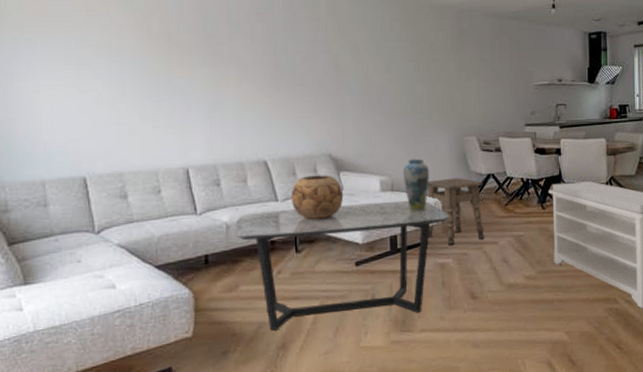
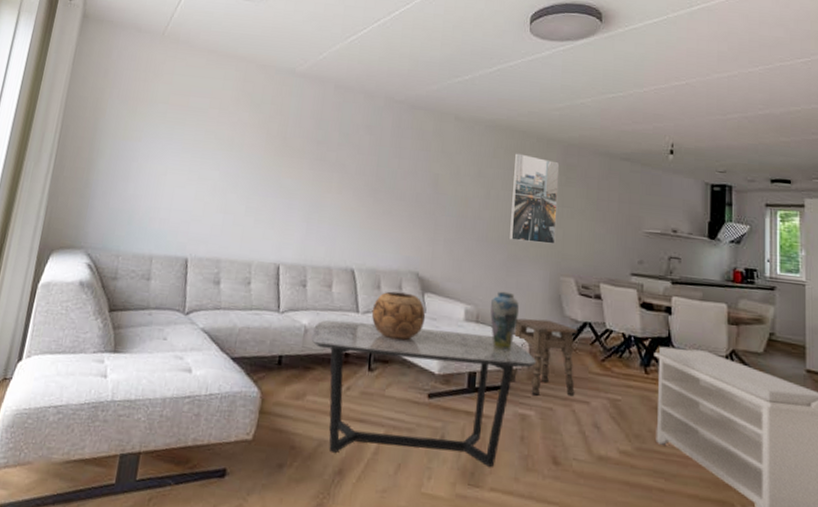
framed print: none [410,24,456,109] -> present [510,153,559,245]

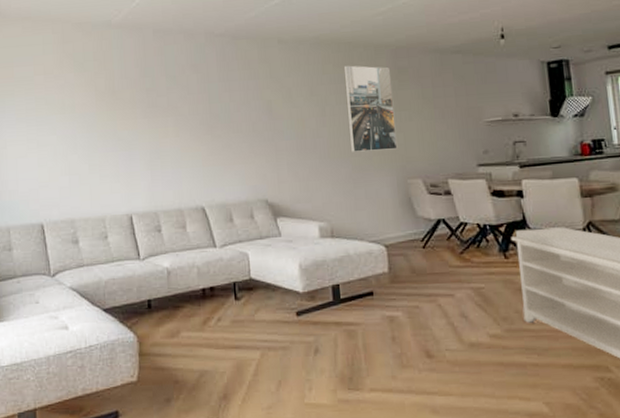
coffee table: present [311,319,536,467] -> none [174,247,396,381]
decorative bowl: present [371,291,426,341] -> none [228,221,282,267]
vase: present [490,291,519,350] -> none [343,203,372,259]
side table: present [509,318,578,396] -> none [370,223,438,297]

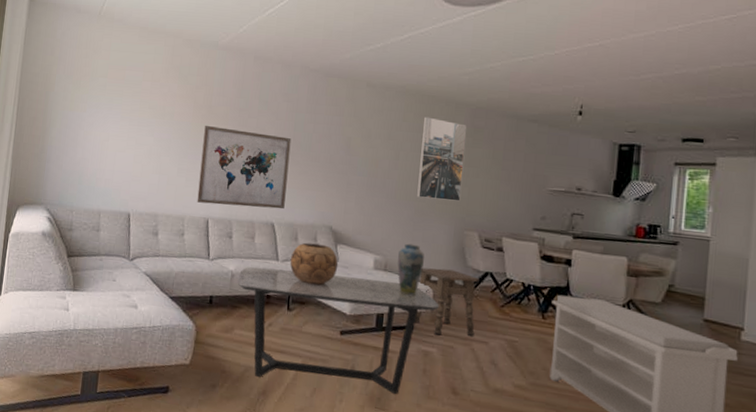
wall art: none [111,111,213,199] -> present [197,125,292,209]
coffee table: none [174,247,396,381] -> present [237,266,439,394]
decorative bowl: none [228,221,282,267] -> present [290,242,339,286]
vase: none [343,203,372,259] -> present [397,243,424,295]
side table: none [370,223,438,297] -> present [414,267,480,336]

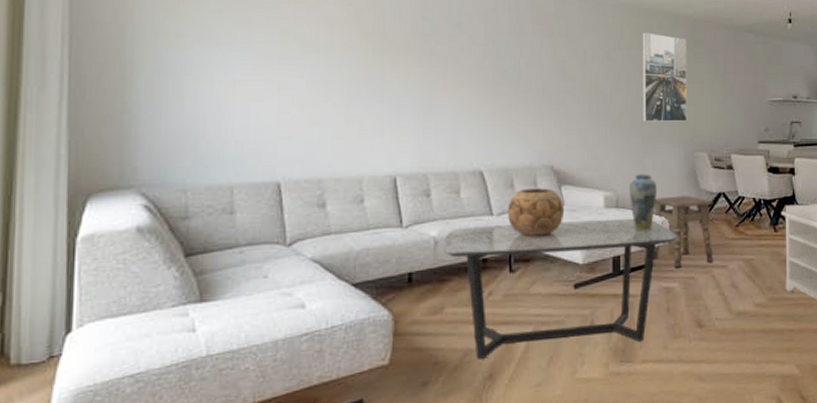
wall art: present [197,125,292,209] -> none [377,57,495,157]

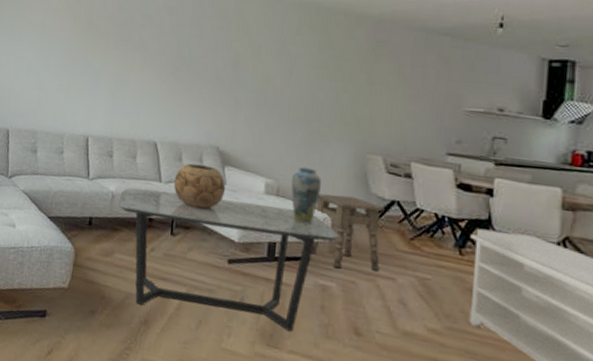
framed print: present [642,32,688,122] -> none [313,30,368,122]

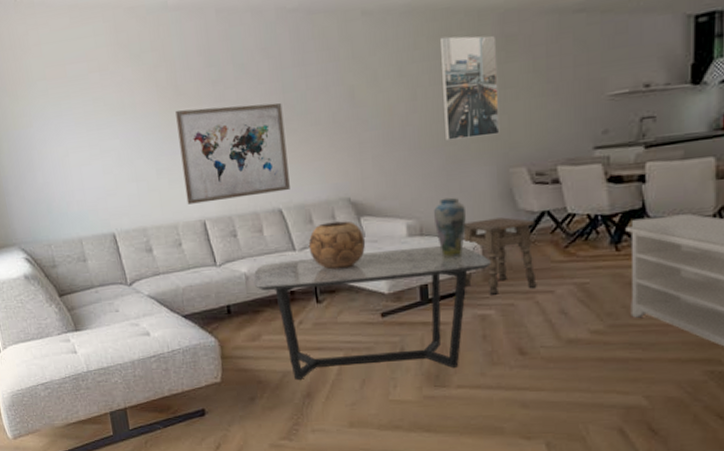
wall art: none [76,40,176,128] -> present [175,103,290,204]
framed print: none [313,30,368,122] -> present [439,35,500,141]

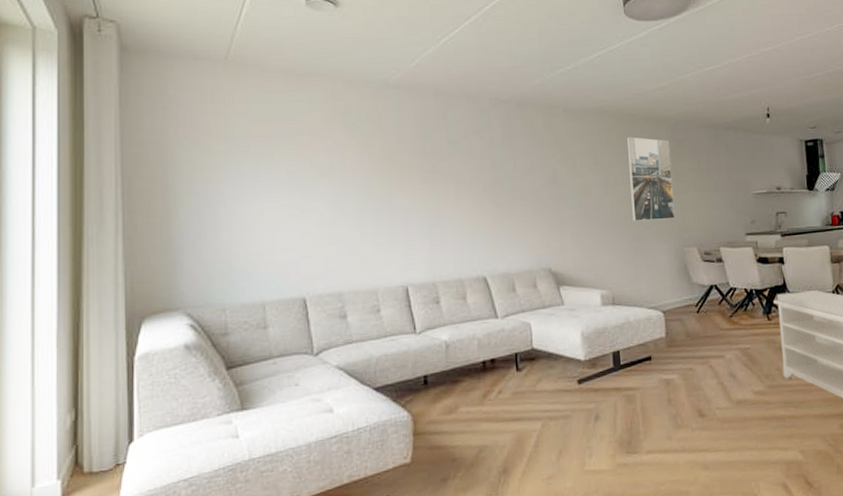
wall art: present [175,103,290,204] -> none [386,177,495,270]
coffee table: present [253,245,491,381] -> none [453,314,672,456]
decorative bowl: present [308,221,366,270] -> none [510,290,565,337]
vase: present [434,197,466,257] -> none [624,270,651,325]
side table: present [463,217,537,295] -> none [649,289,710,360]

